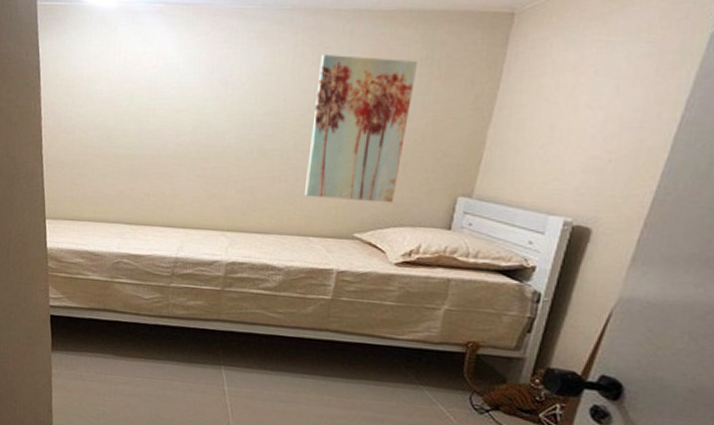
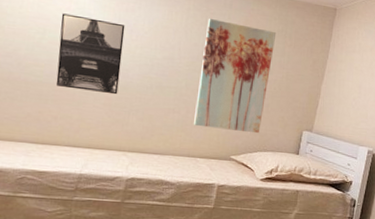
wall art: none [146,73,219,164] -> present [55,13,125,95]

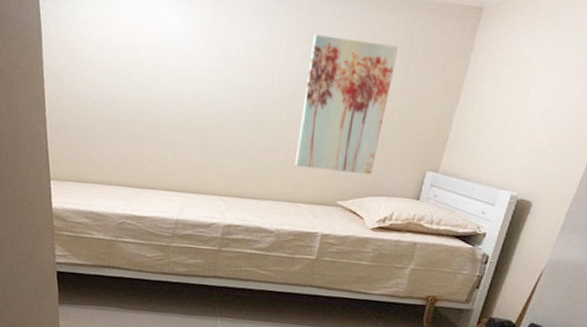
wall art: present [55,13,125,95] -> none [149,41,219,133]

